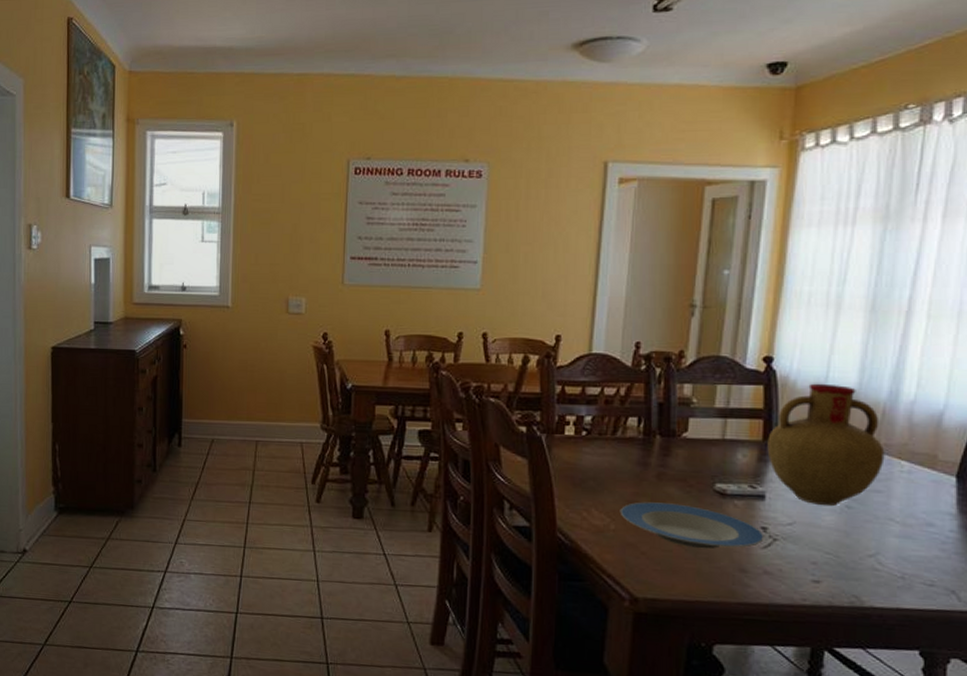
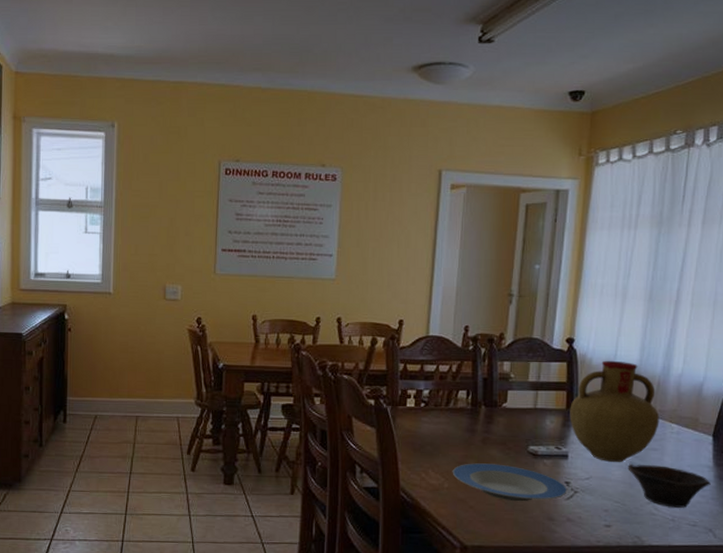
bowl: none [842,509,954,563] -> present [628,465,711,508]

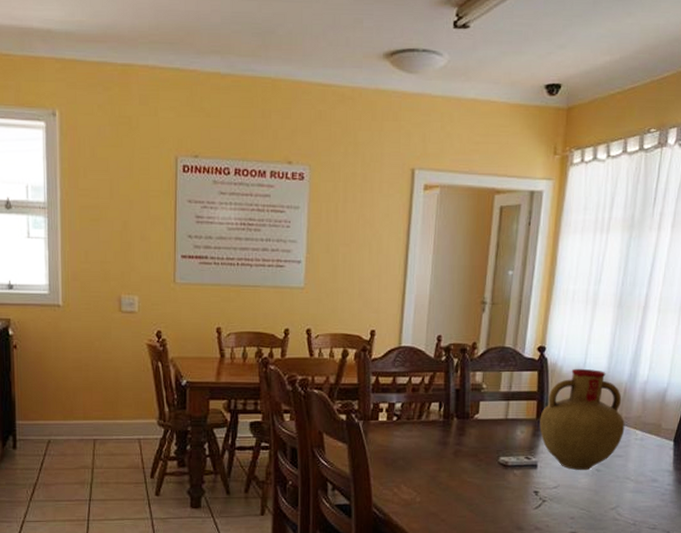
plate: present [452,463,568,502] -> none [424,476,536,513]
bowl: present [628,465,711,508] -> none [594,472,670,512]

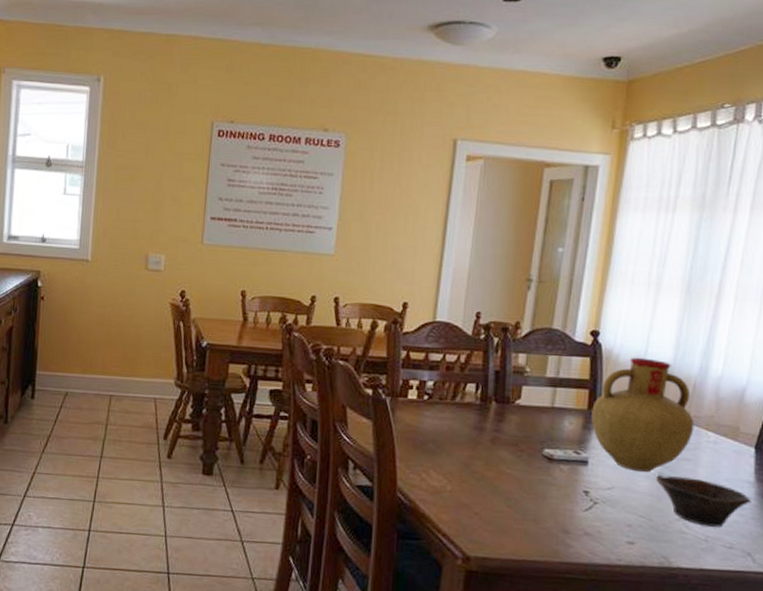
bowl: none [594,472,670,512] -> present [656,475,751,527]

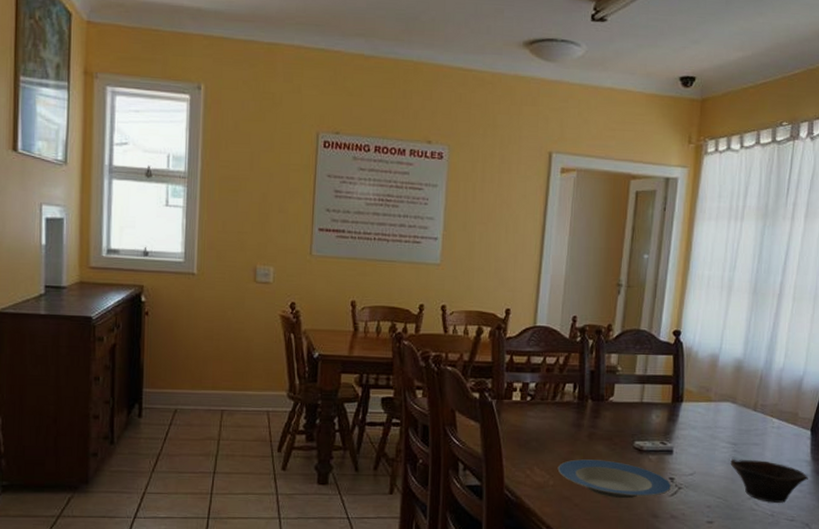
plate: none [456,464,586,511] -> present [557,459,672,499]
vase: present [591,357,695,473] -> none [675,353,762,458]

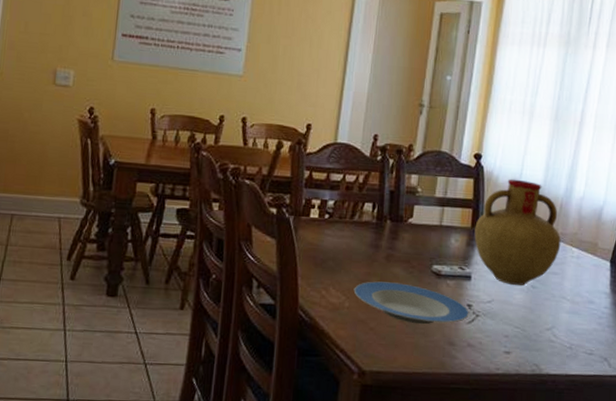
vase: none [675,353,762,458] -> present [474,179,561,286]
bowl: present [730,460,808,503] -> none [529,288,607,335]

